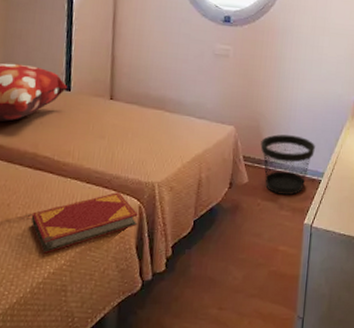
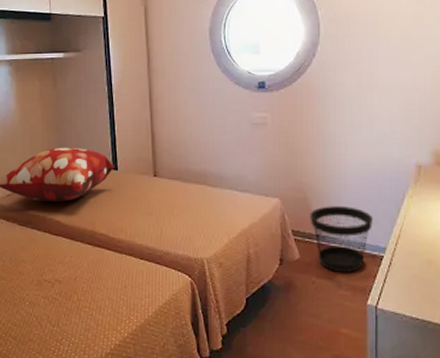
hardback book: present [32,192,138,254] -> none [96,268,191,326]

